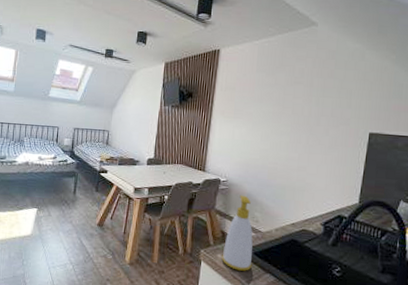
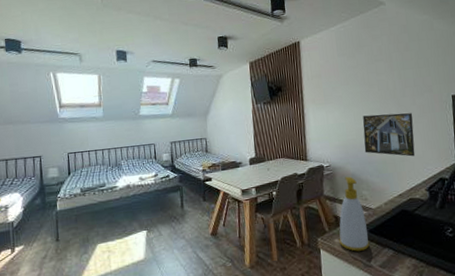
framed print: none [265,137,323,188] -> present [363,113,415,157]

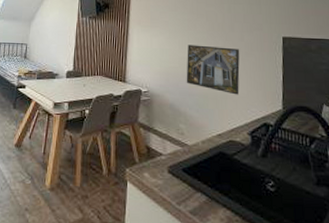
soap bottle: present [339,176,370,251] -> none [149,106,181,191]

